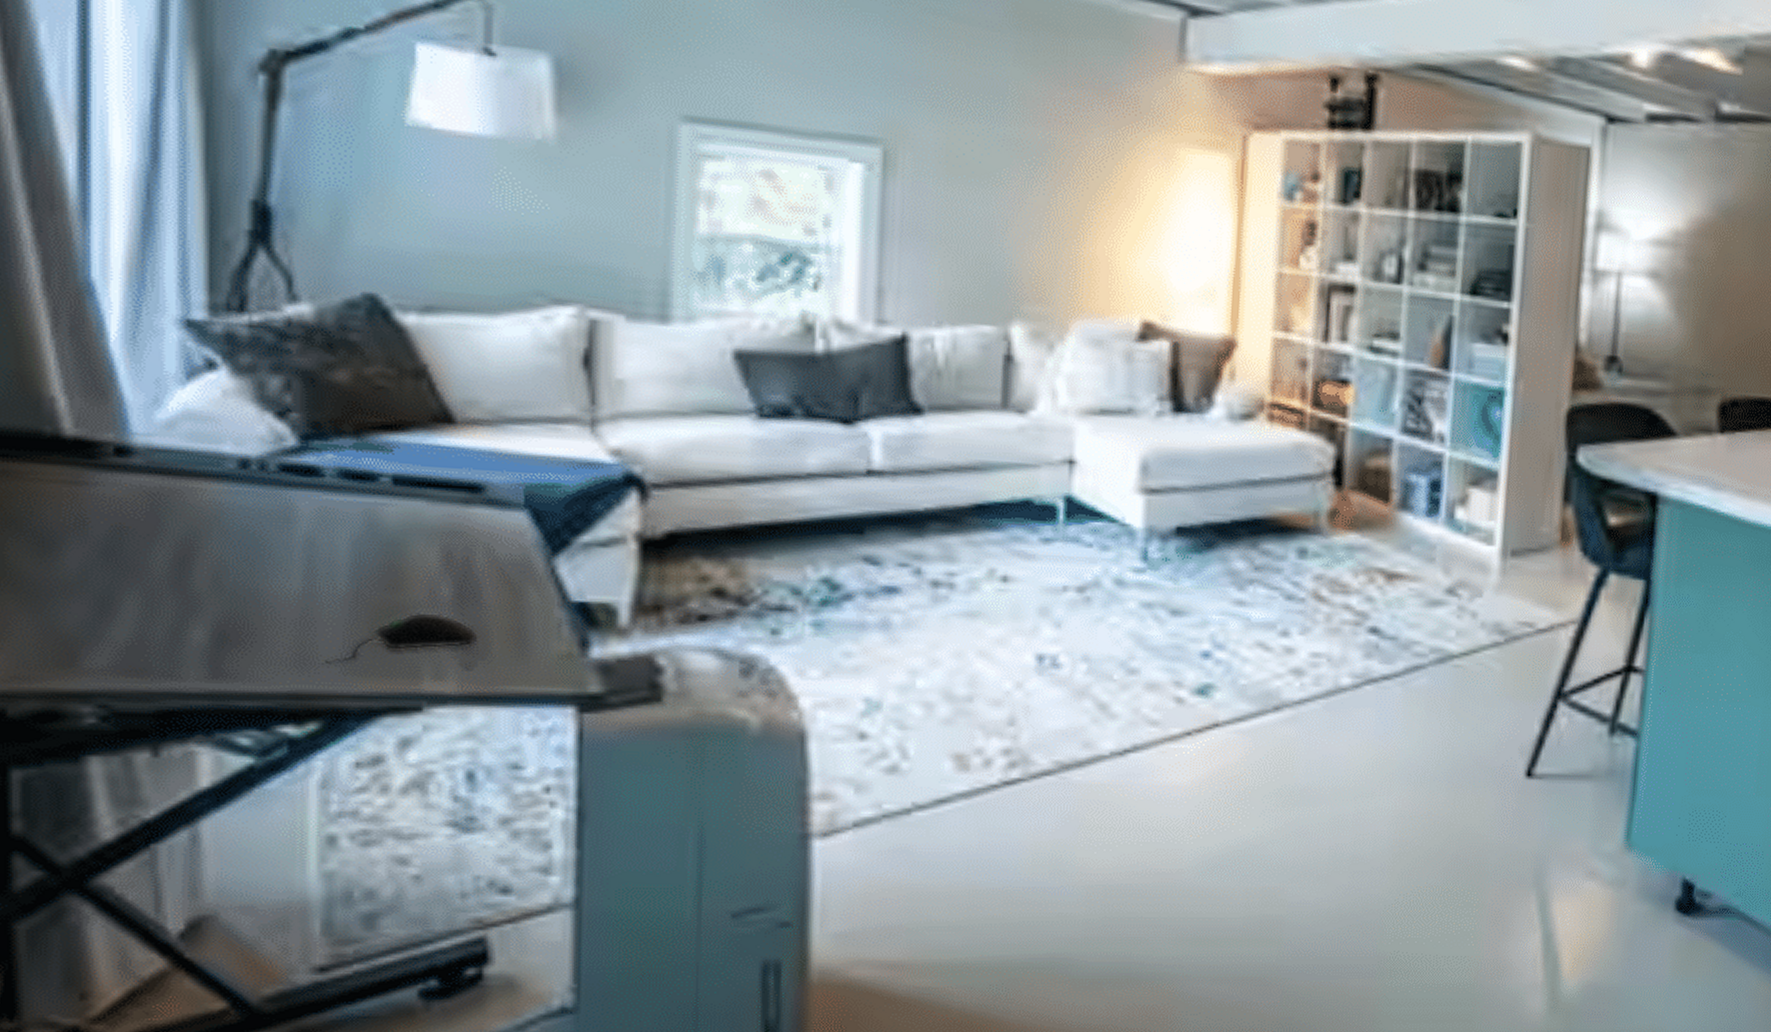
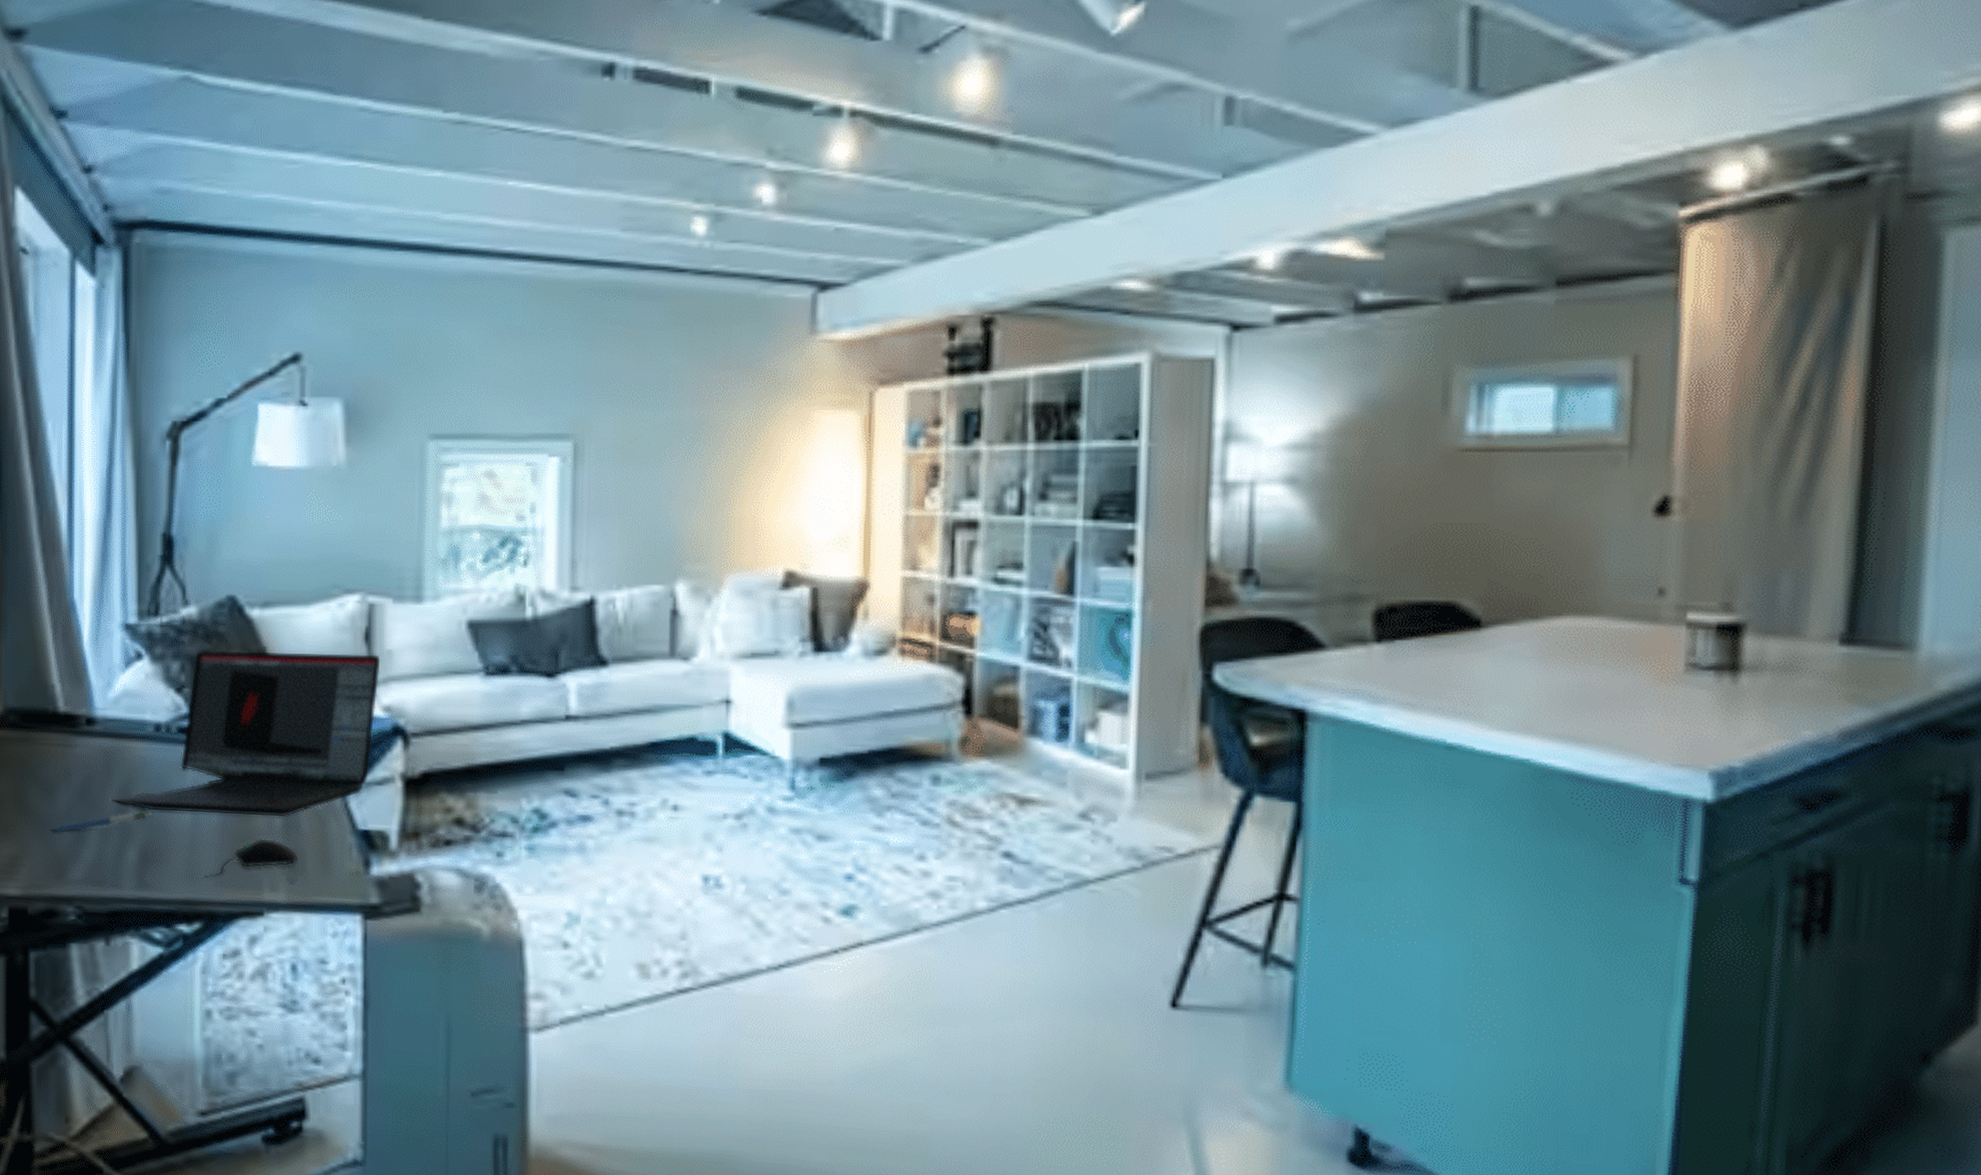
pen: none [48,574,234,604] -> present [50,810,152,833]
laptop: none [161,364,607,586] -> present [111,650,381,817]

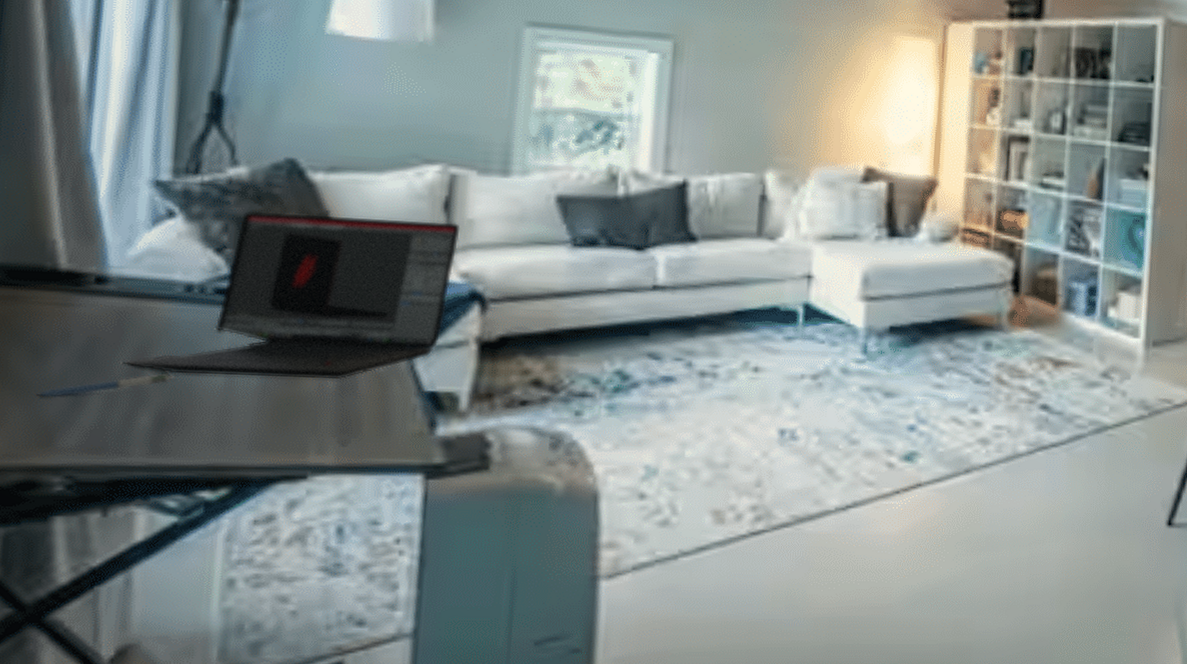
computer mouse: present [204,837,298,877] -> none [236,400,353,442]

